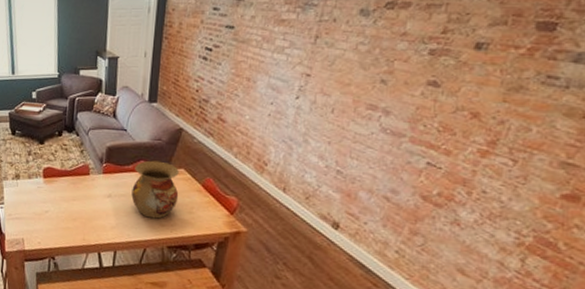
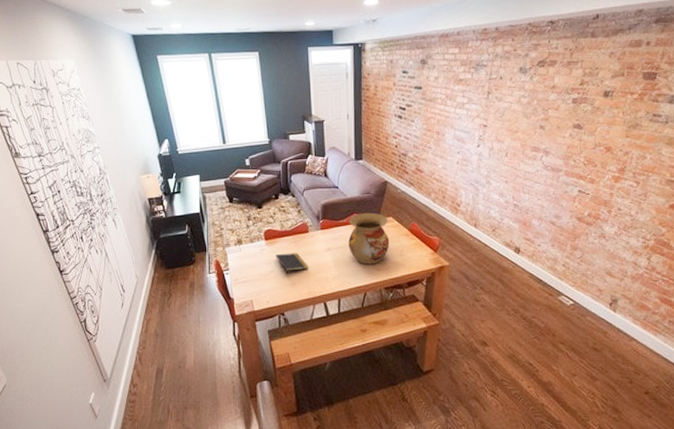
notepad: none [52,193,85,217] -> present [276,253,308,275]

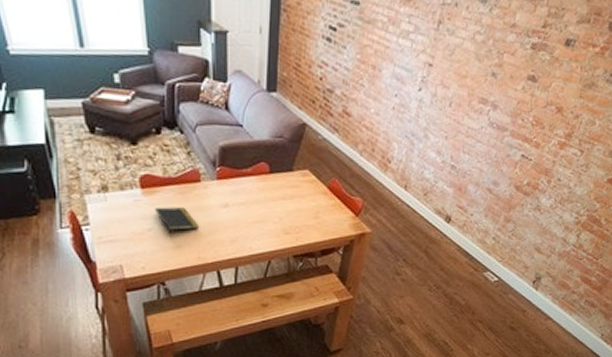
vase: present [348,212,390,265] -> none [252,161,304,227]

